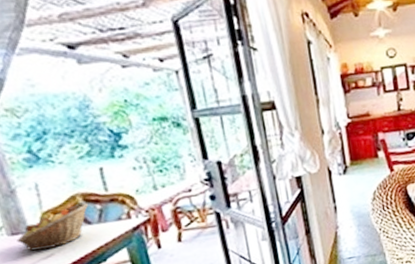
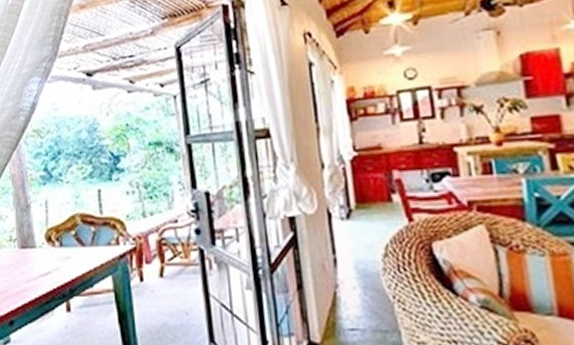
fruit basket: present [16,202,88,251] -> none [24,223,84,267]

